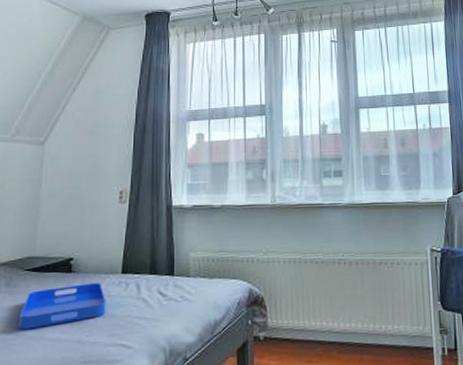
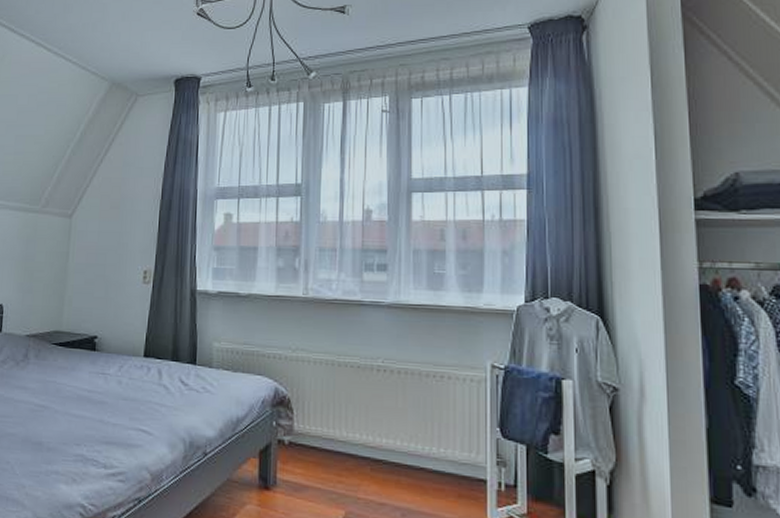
serving tray: present [19,283,106,330] -> none [46,363,128,403]

